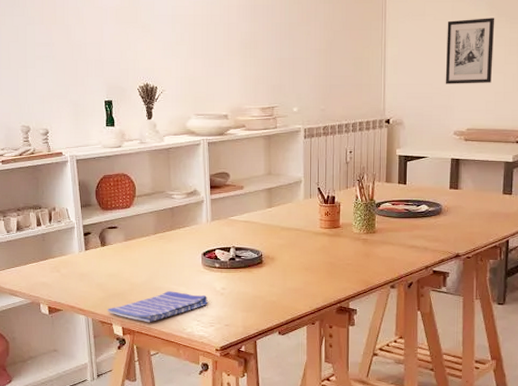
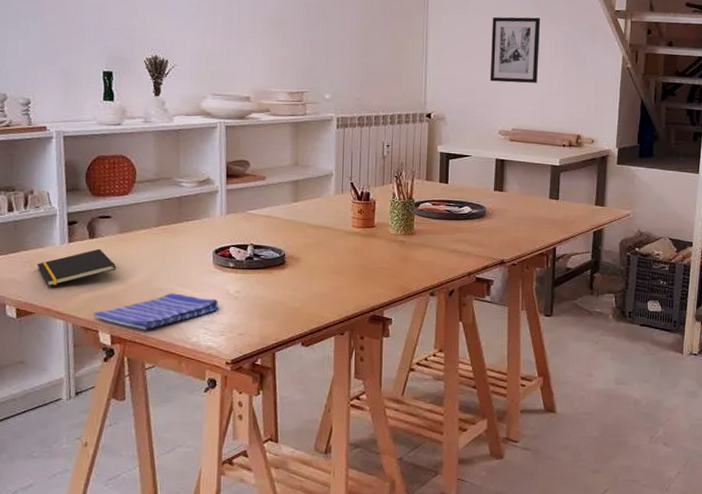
notepad: none [62,255,123,287] -> present [37,248,116,286]

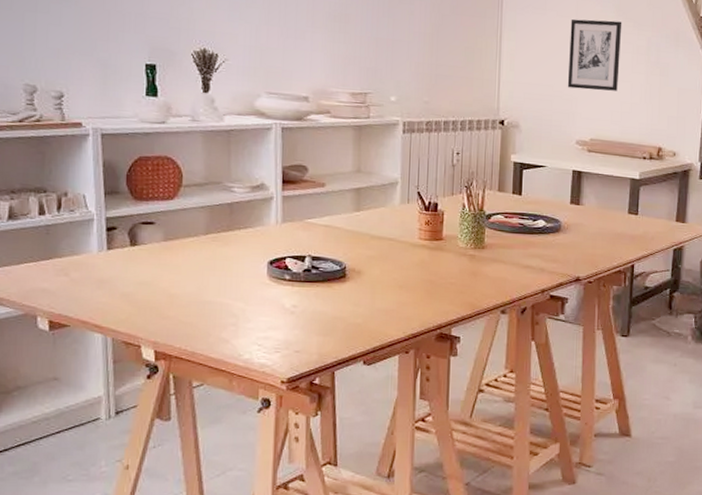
notepad: present [37,248,116,286] -> none [72,257,160,297]
dish towel: present [92,293,220,330] -> none [134,306,274,346]

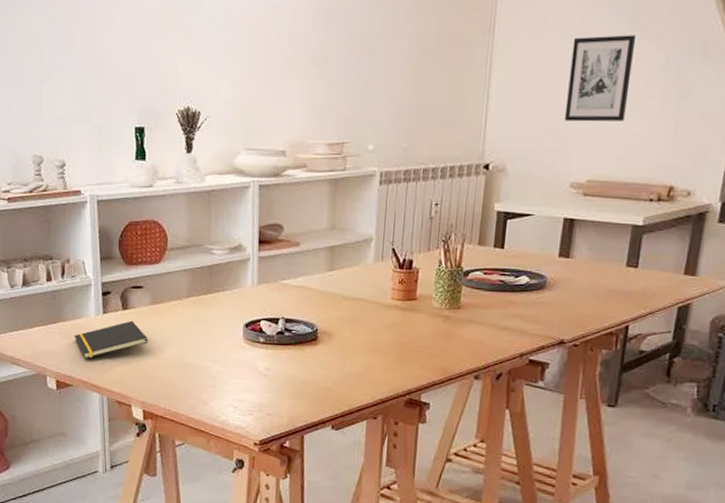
notepad: none [72,257,160,297] -> present [74,320,148,359]

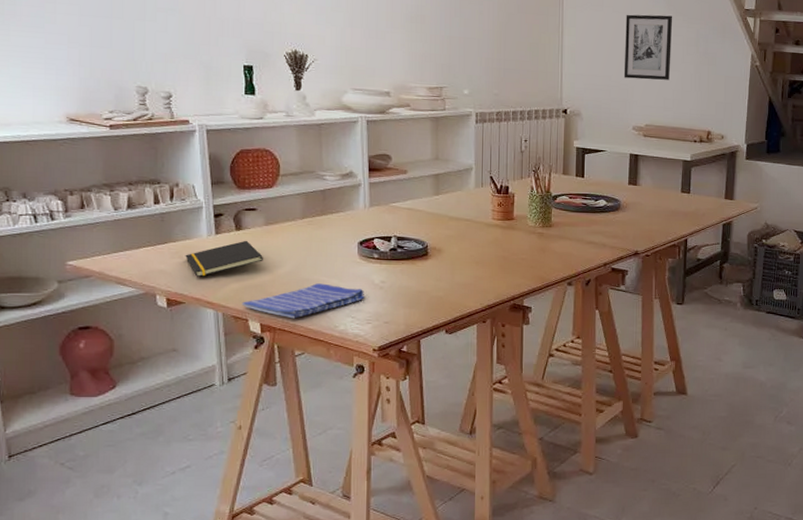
dish towel: none [126,368,249,406] -> present [241,283,366,319]

